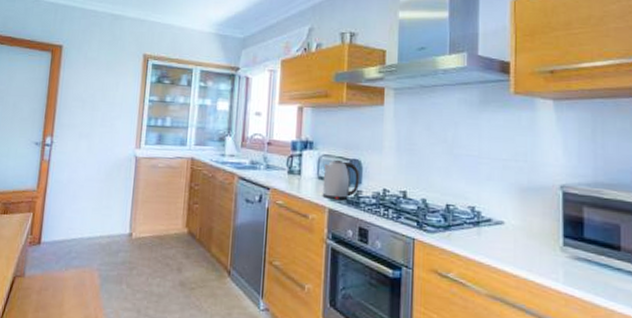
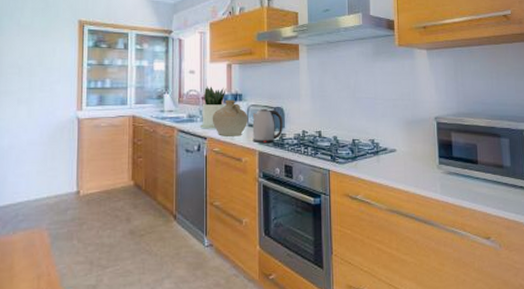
planter: none [262,130,296,181] -> present [199,86,226,130]
ceramic jug: none [277,147,319,190] -> present [212,99,249,136]

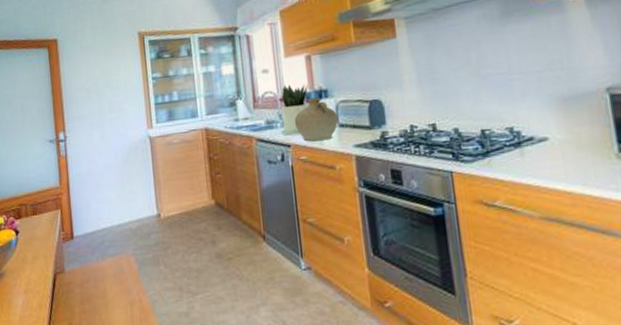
kettle: present [252,108,284,144] -> none [342,103,384,147]

